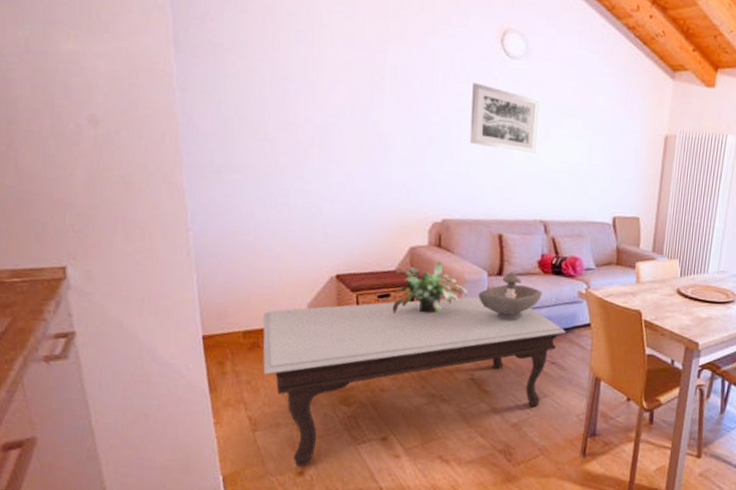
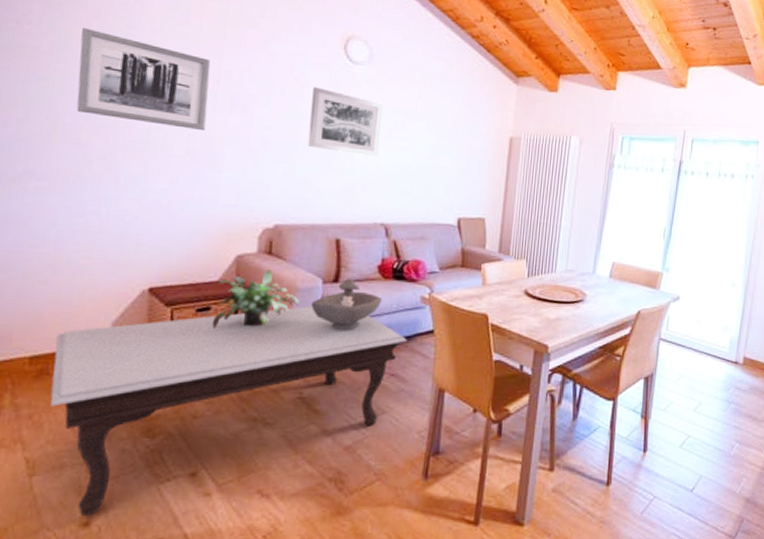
wall art: none [257,23,377,126] -> present [76,27,211,130]

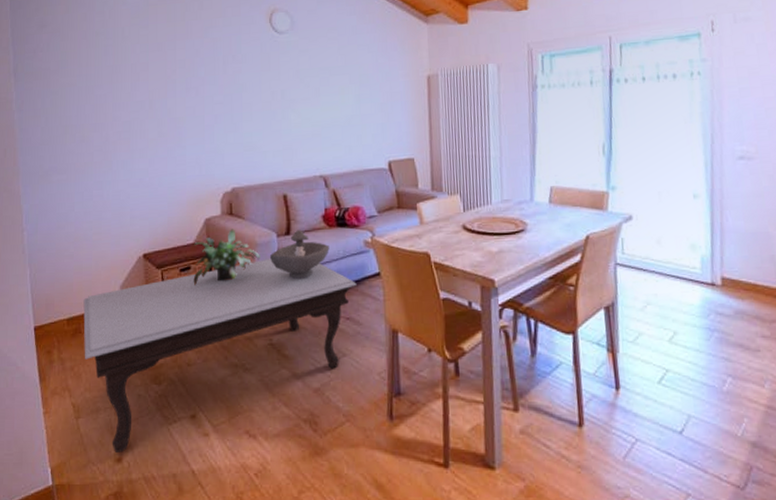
wall art: present [76,27,211,130] -> none [75,46,170,115]
wall art: present [307,87,383,158] -> none [249,60,310,115]

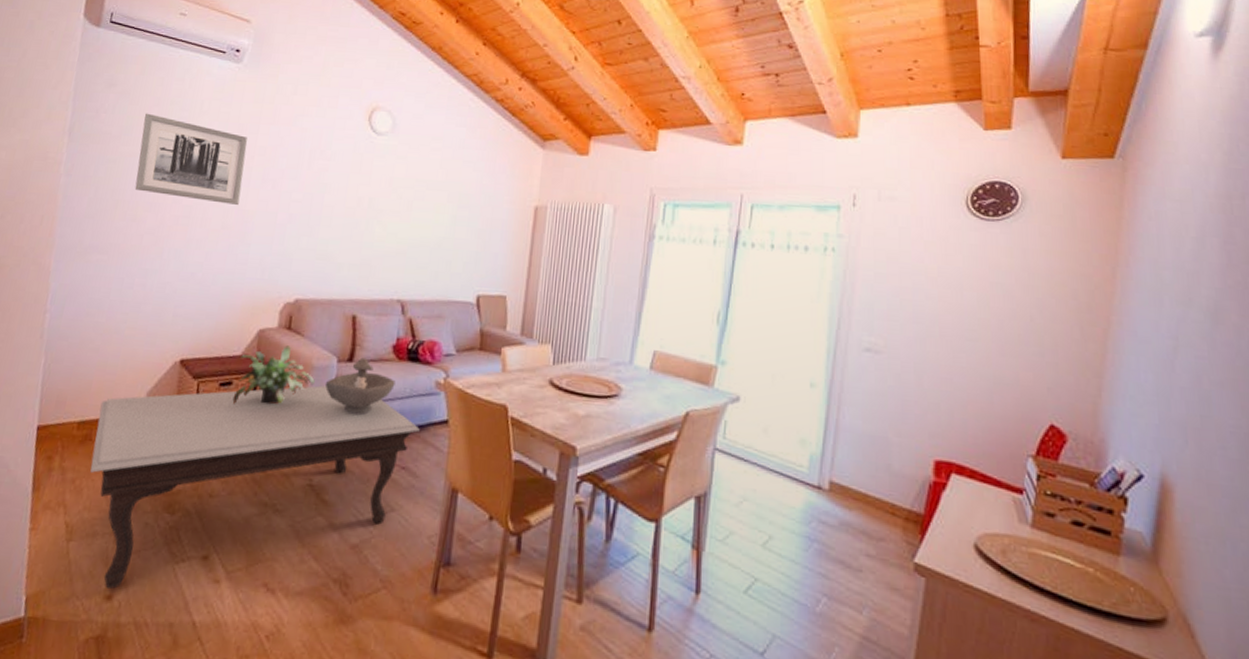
wall art: none [75,46,170,115] -> present [134,113,248,205]

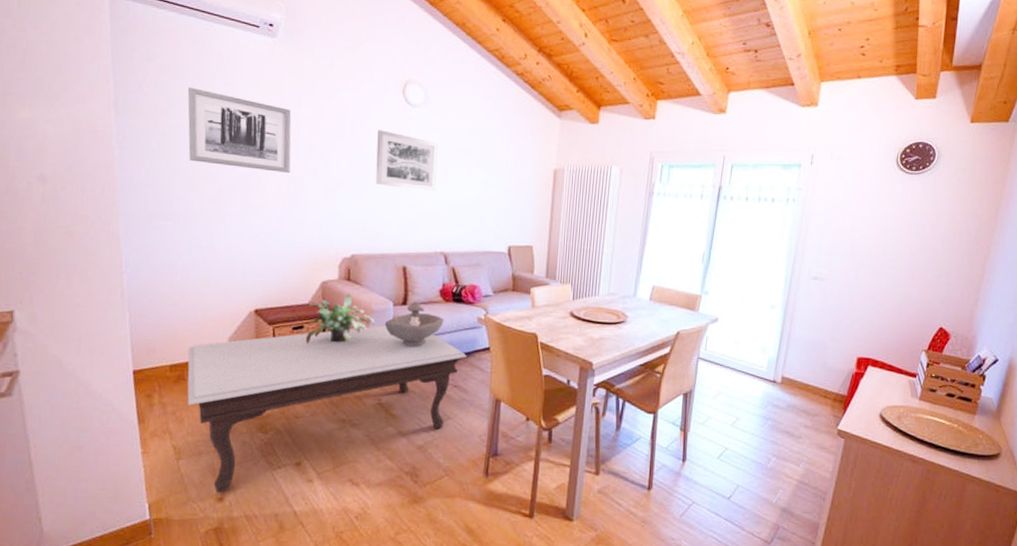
wall art: none [330,159,404,230] -> present [375,130,438,192]

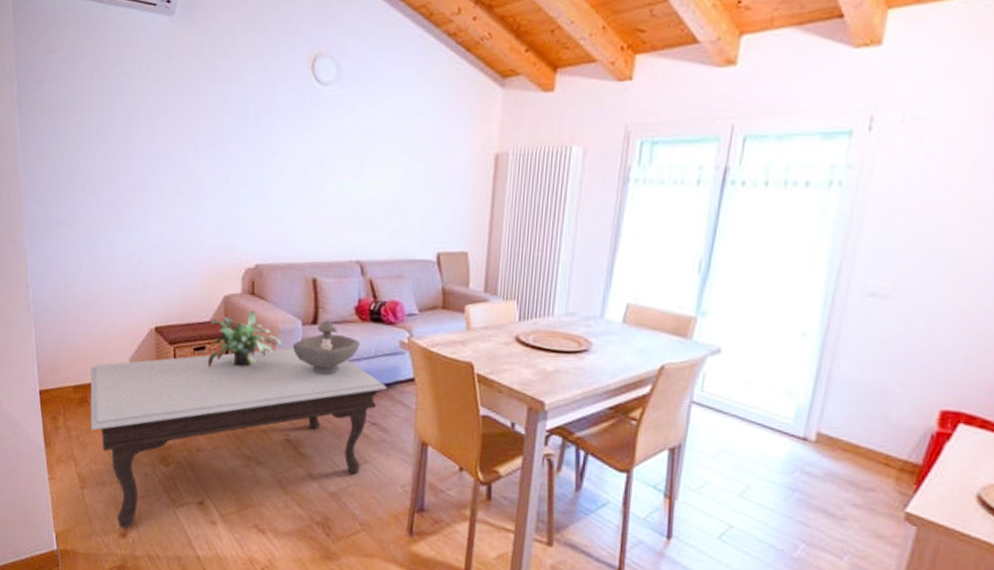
wall art: present [187,87,292,173] -> none [86,79,191,171]
wall art: present [375,130,438,192] -> none [281,115,353,188]

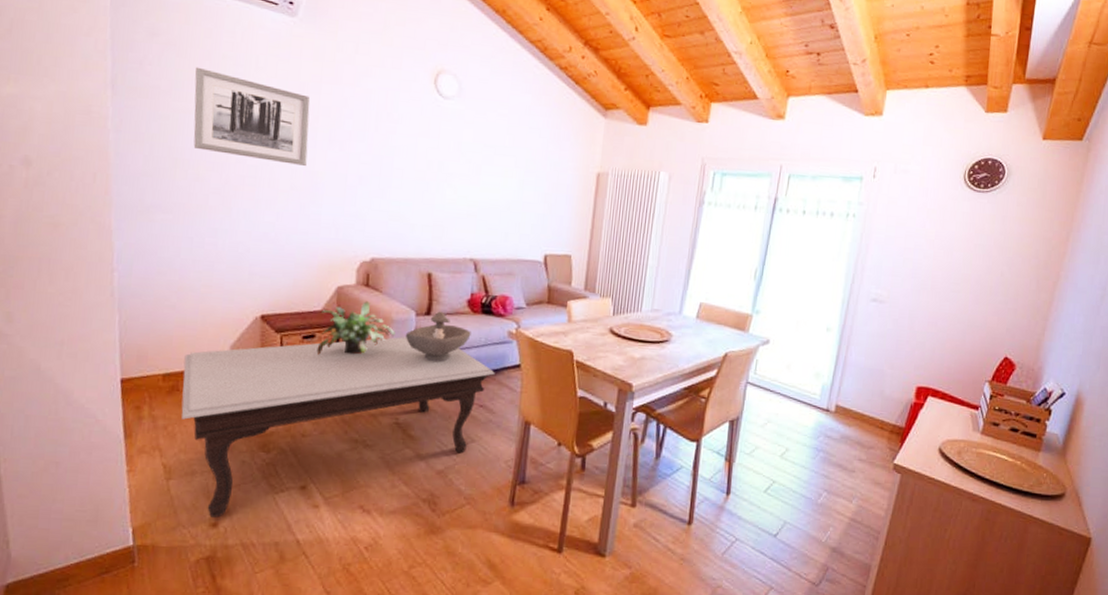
wall art: none [86,79,191,171] -> present [193,67,310,166]

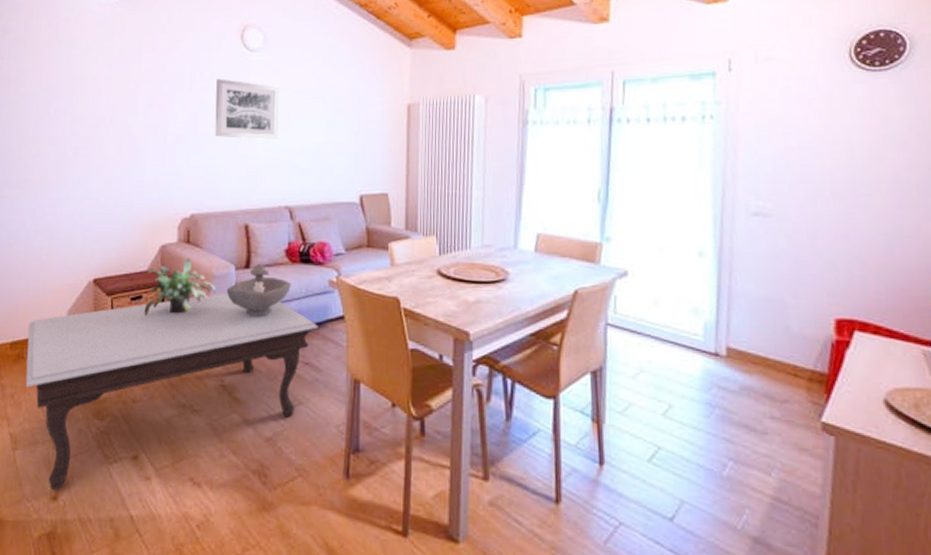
wall art: present [193,67,310,166] -> none [36,55,132,132]
wall art: none [400,122,472,193] -> present [214,79,279,140]

